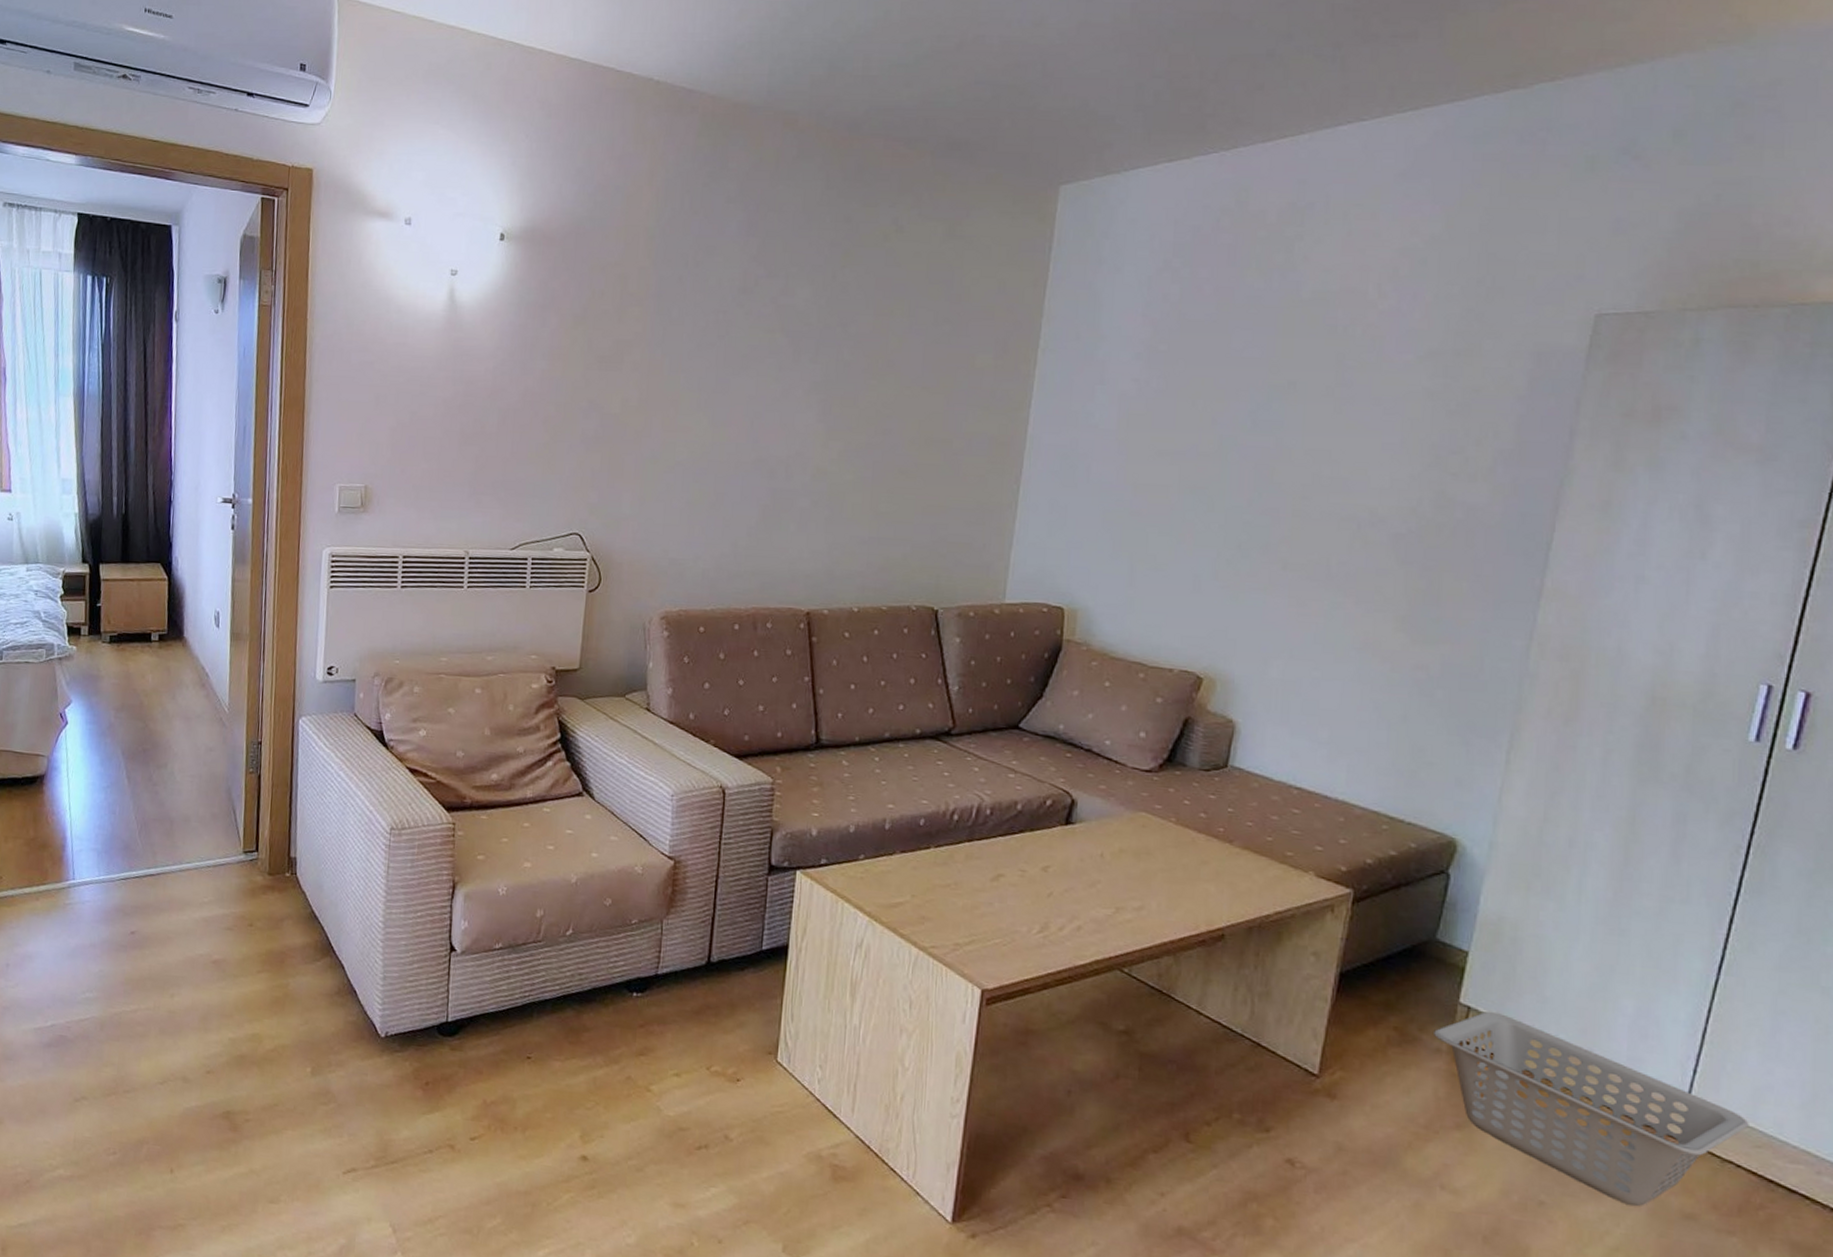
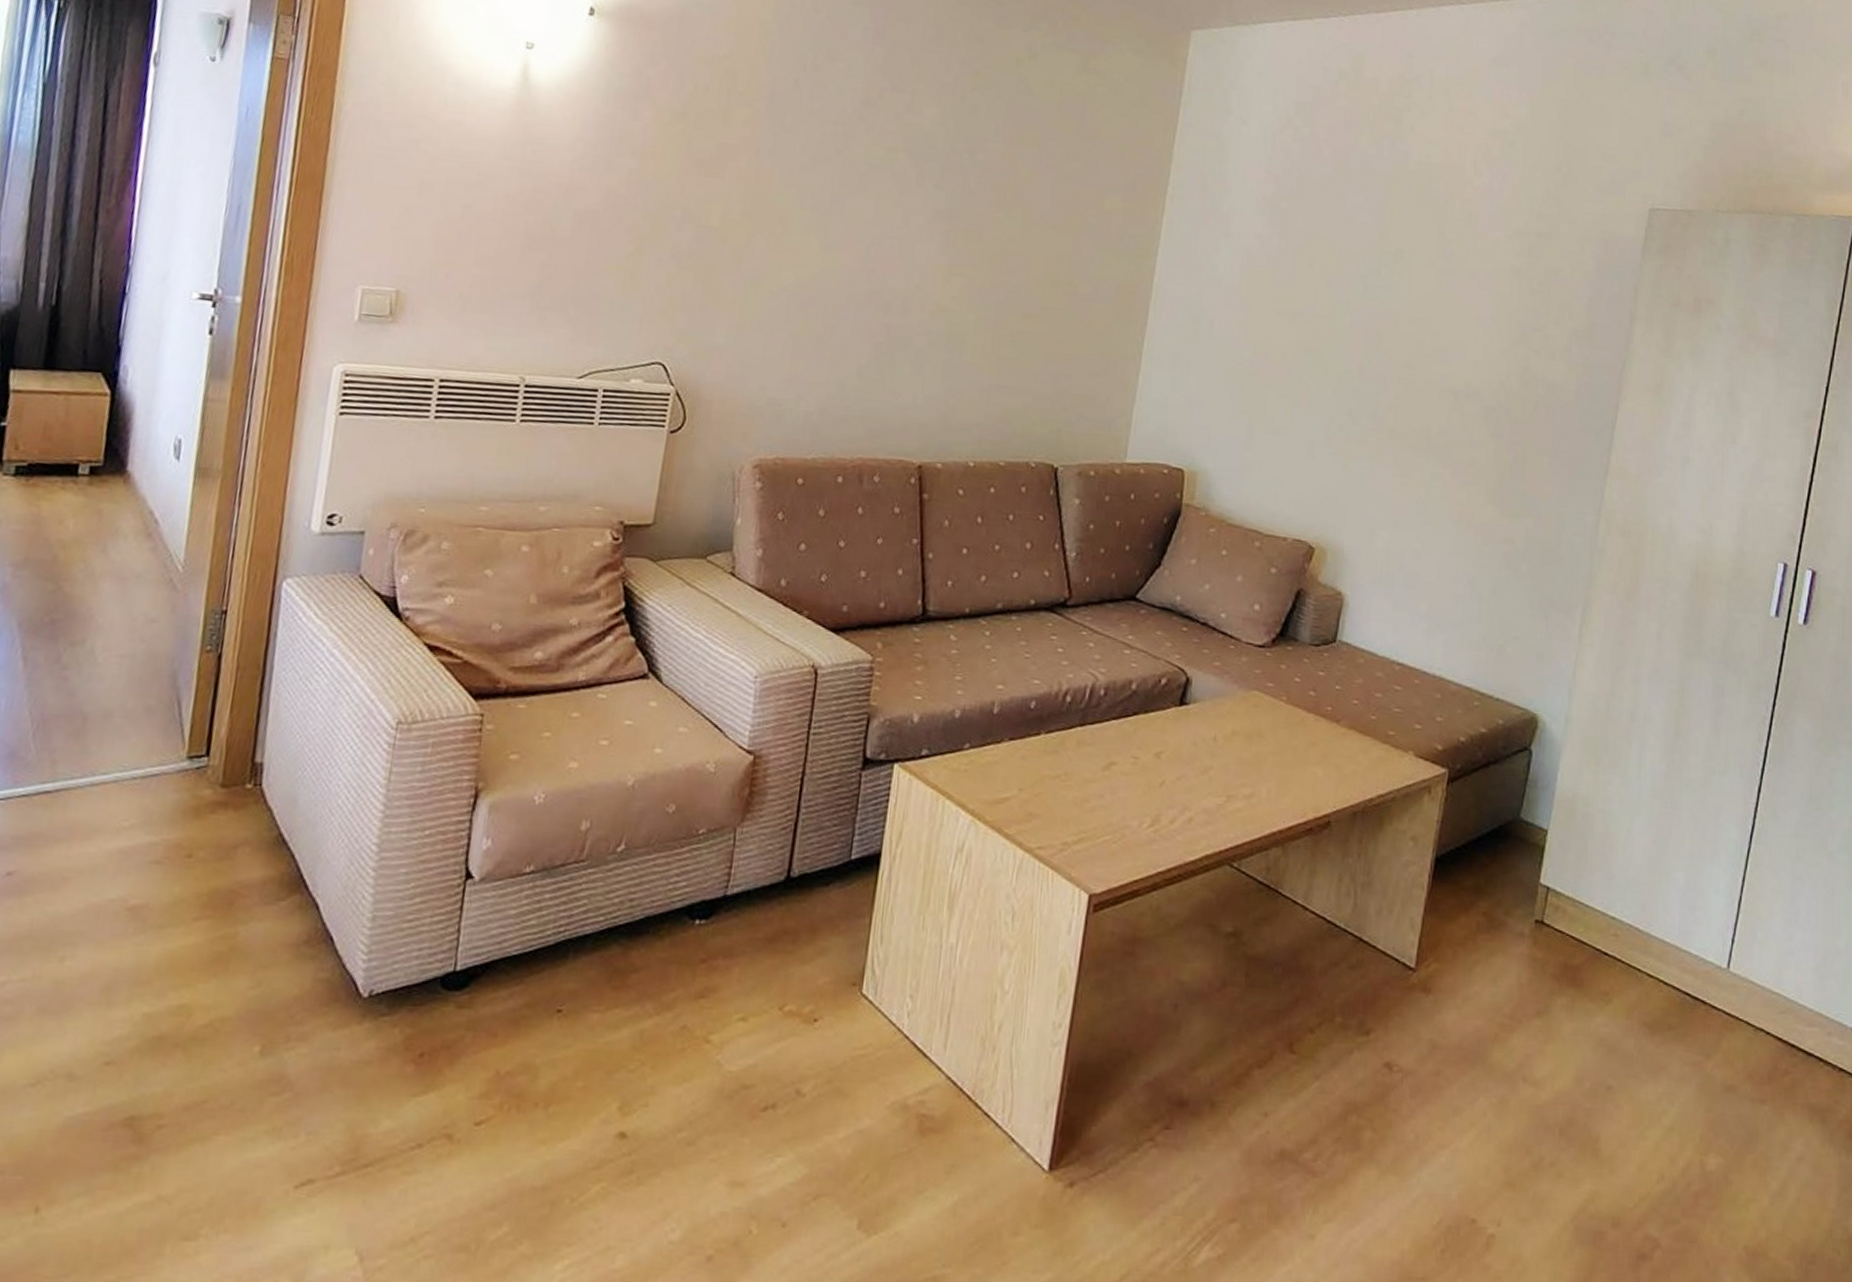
laundry basket: present [1434,1011,1749,1207] -> none [1518,890,1776,1083]

